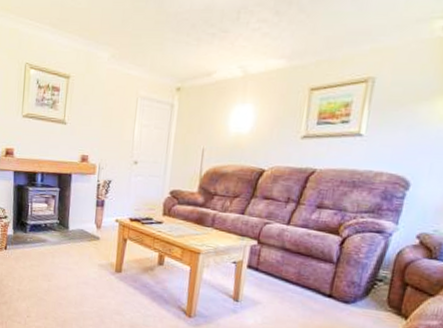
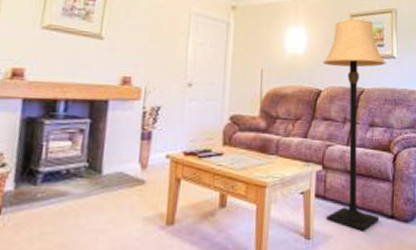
lamp: none [256,92,349,304] -> present [322,19,386,231]

